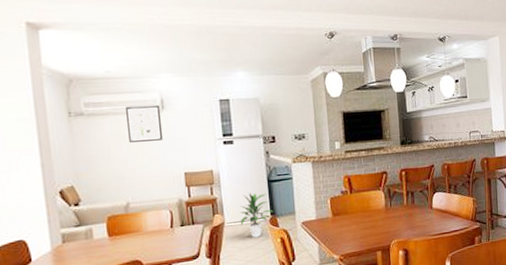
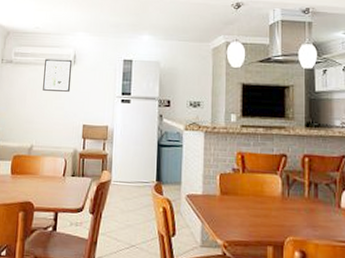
indoor plant: present [240,193,274,238] -> none [125,154,160,202]

